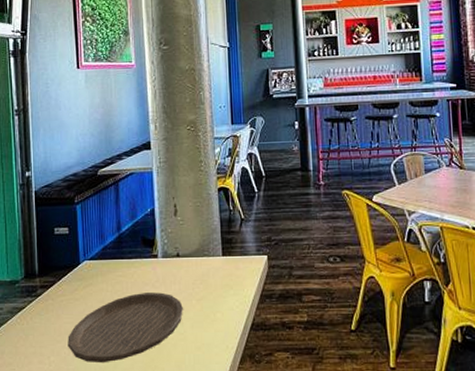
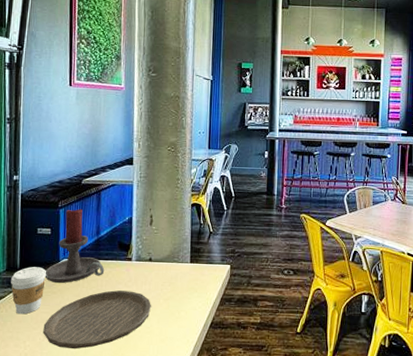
coffee cup: none [30,271,68,326] -> present [11,267,47,315]
candle holder: none [65,202,129,288] -> present [45,208,105,283]

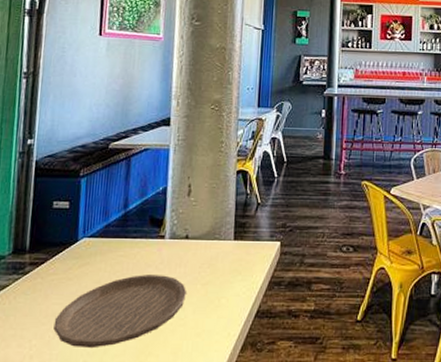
coffee cup: present [11,267,47,315] -> none [17,248,62,307]
candle holder: present [45,208,105,283] -> none [59,177,132,267]

